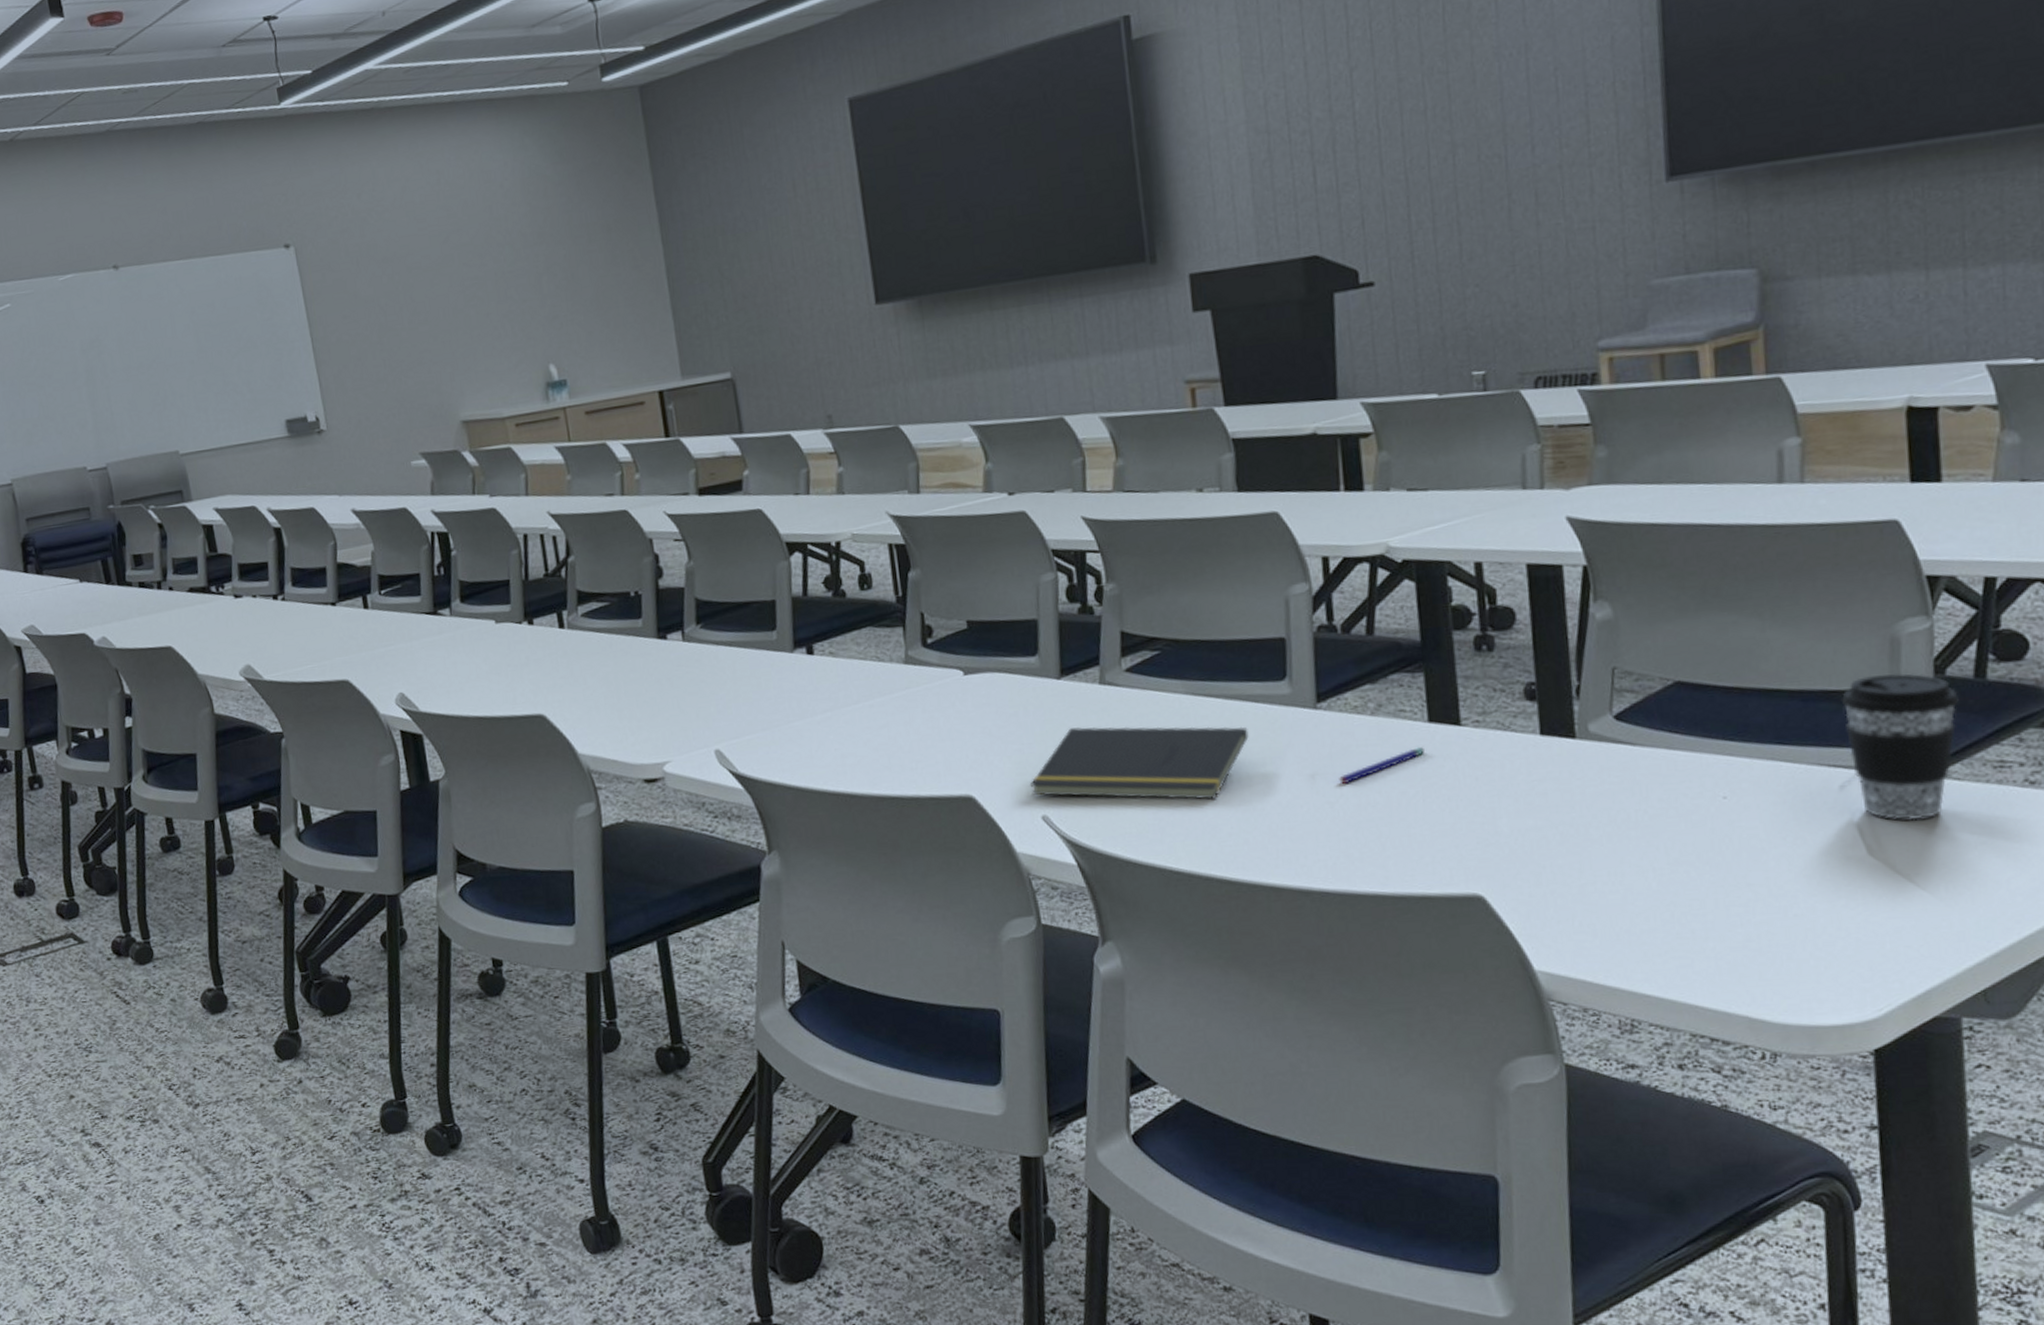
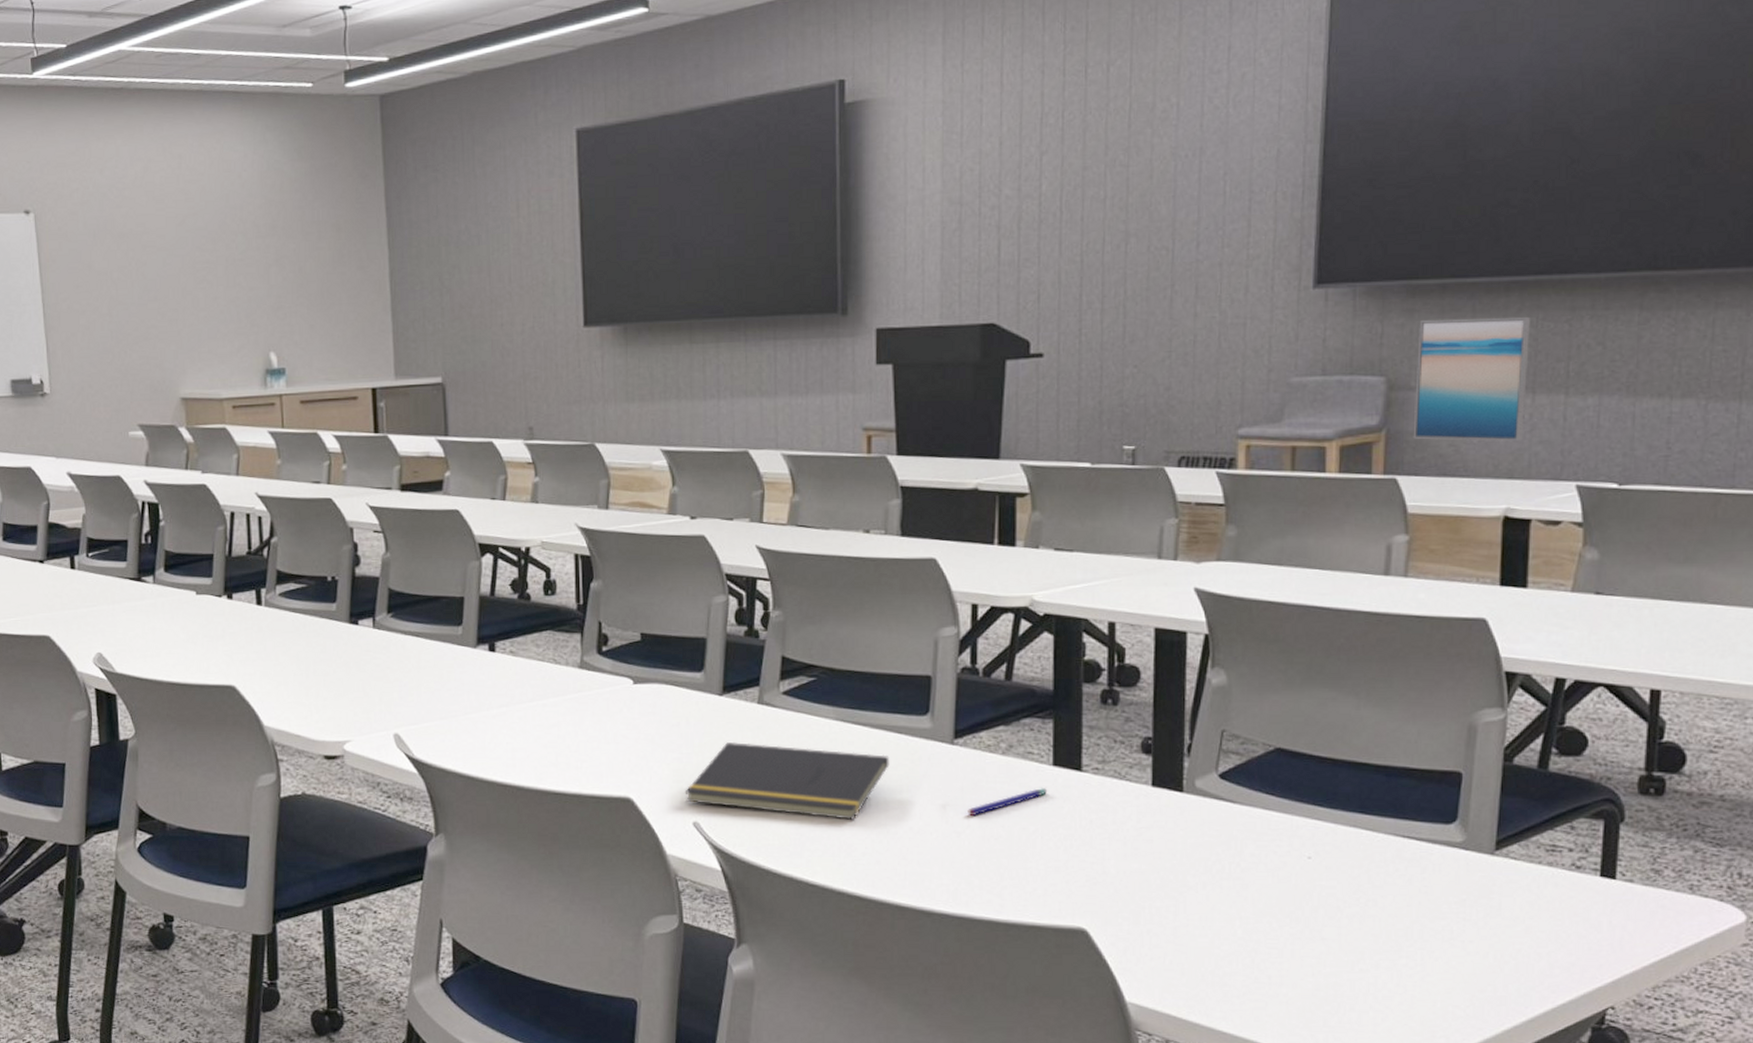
wall art: none [1789,186,1920,333] -> present [1413,316,1531,441]
coffee cup: present [1840,673,1959,821] -> none [1419,757,1522,893]

